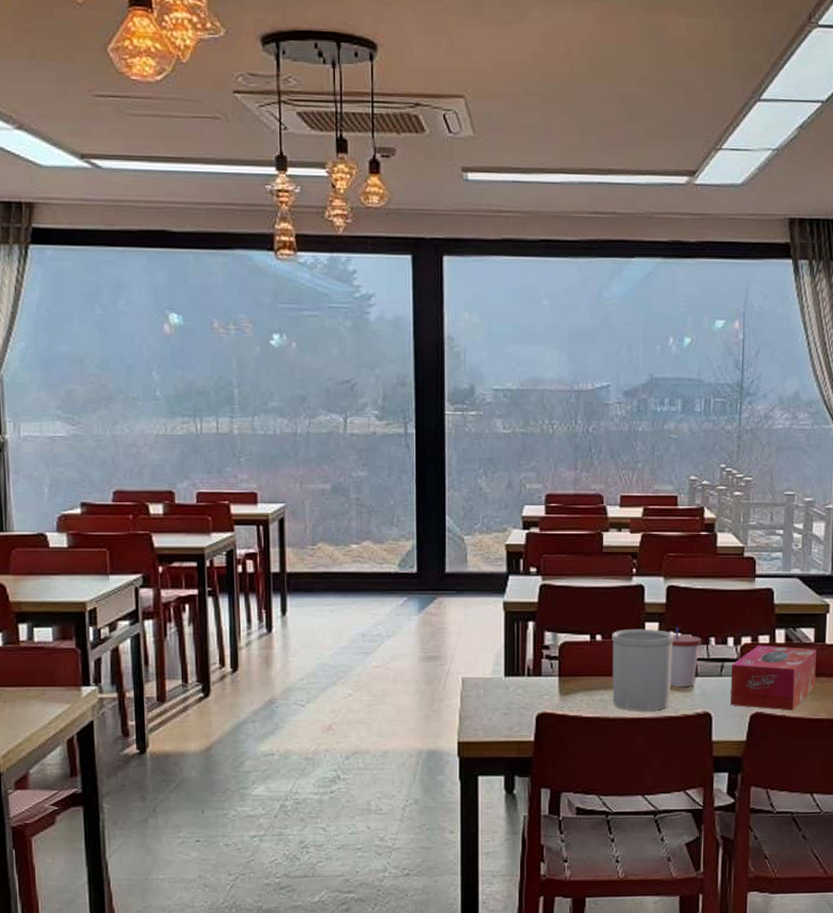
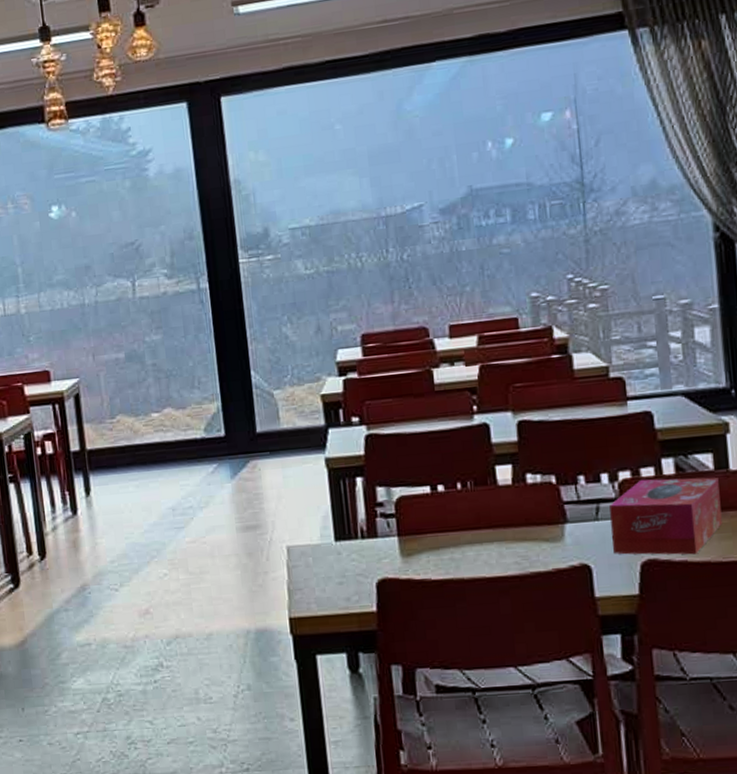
utensil holder: present [612,628,674,711] -> none [456,472,537,569]
cup: present [669,626,701,687] -> none [530,466,568,537]

